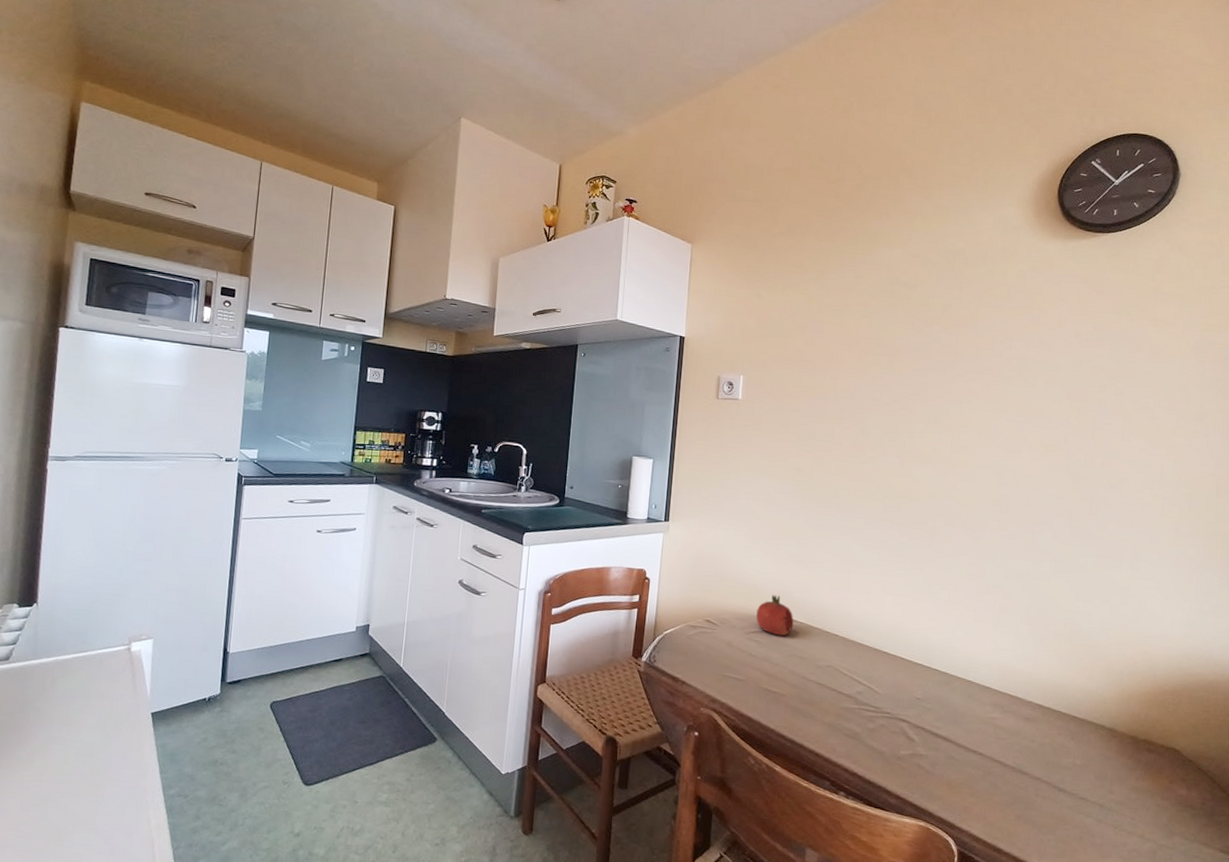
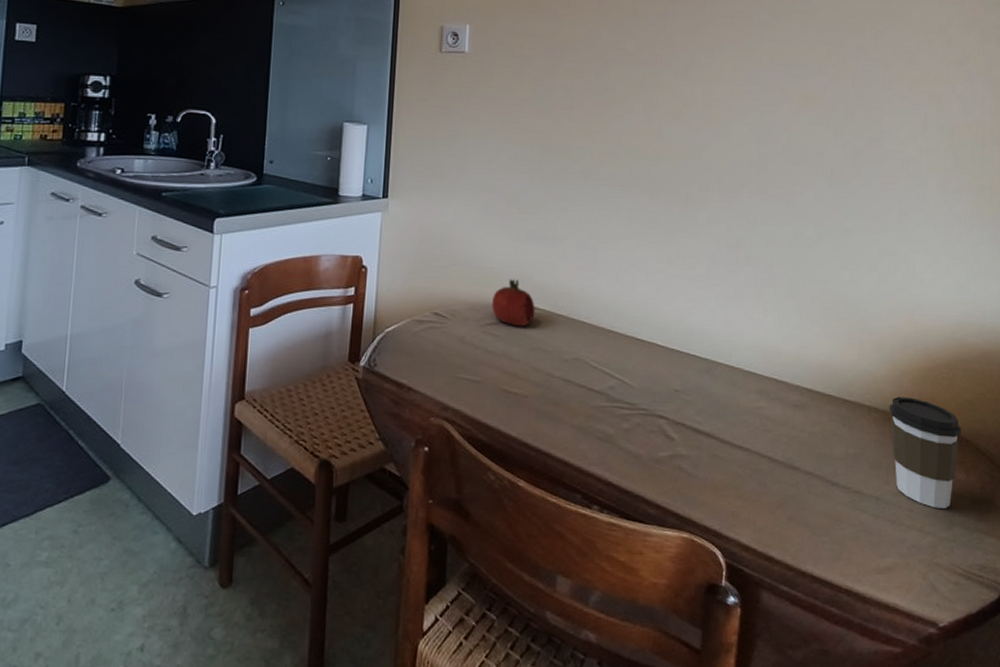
coffee cup: none [1115,716,1185,819] -> present [889,396,961,508]

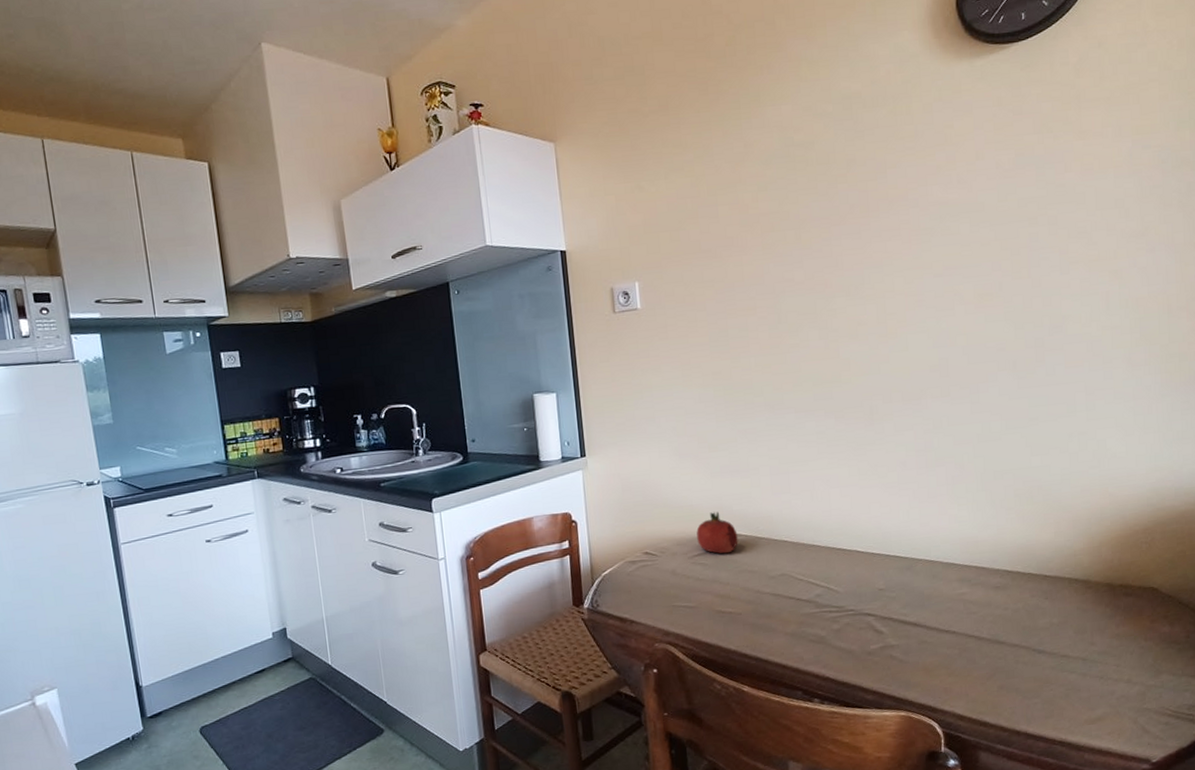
coffee cup: present [889,396,961,508] -> none [1089,564,1163,661]

